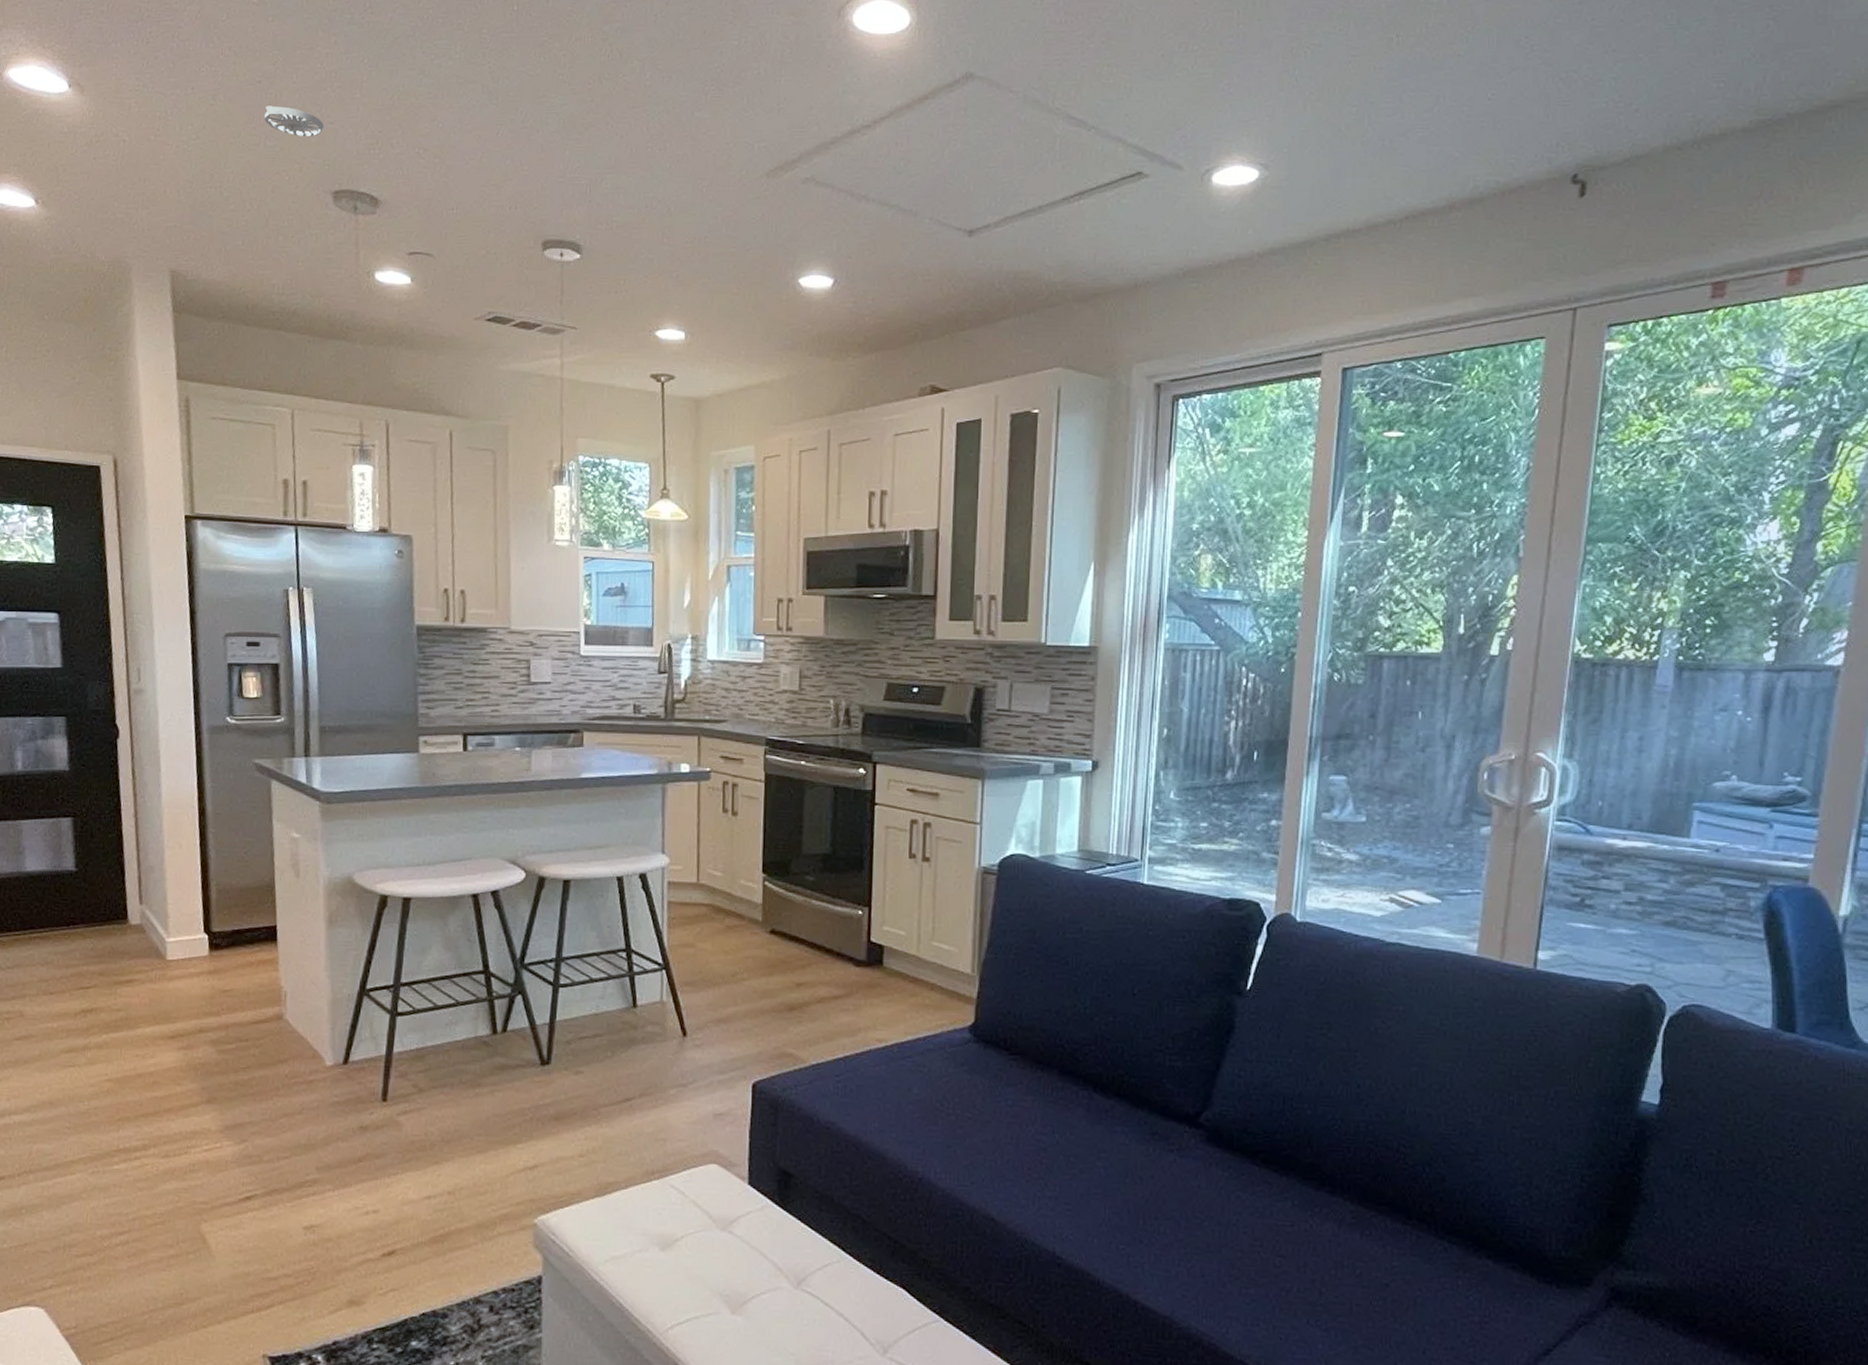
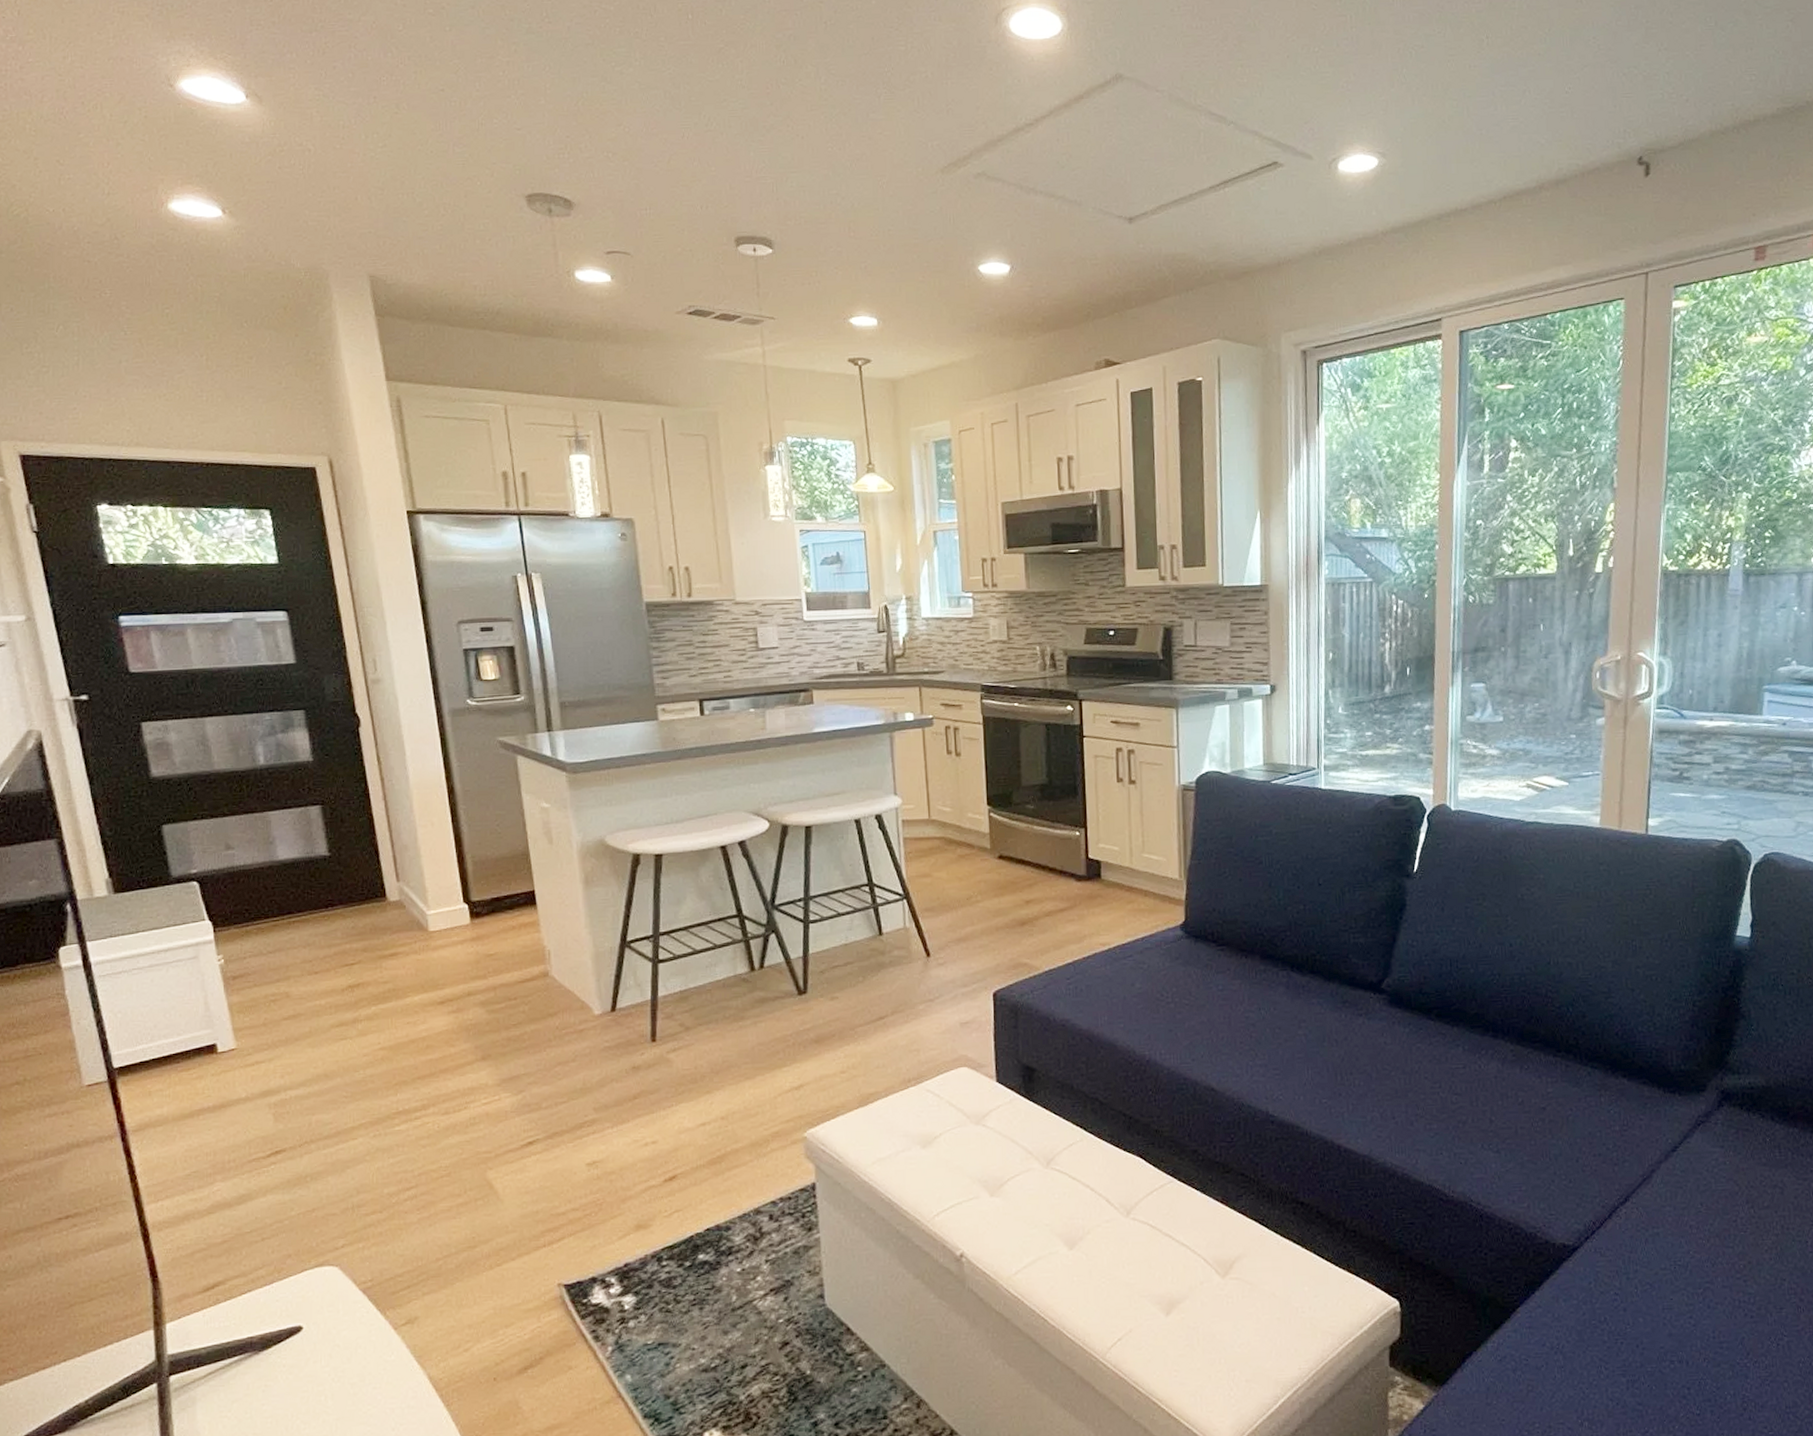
smoke detector: present [264,105,324,137] -> none [451,113,511,143]

